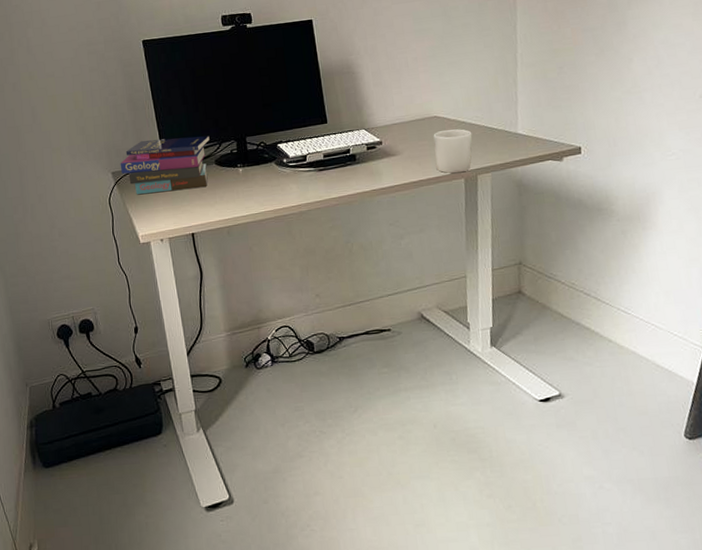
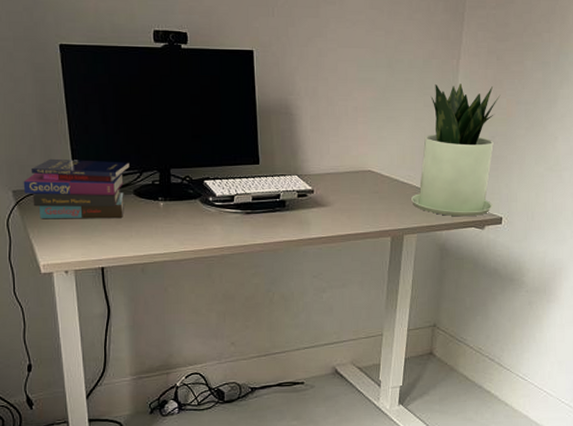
mug: present [433,129,473,174] -> none [364,185,403,231]
planter: none [481,18,569,152] -> present [411,84,501,217]

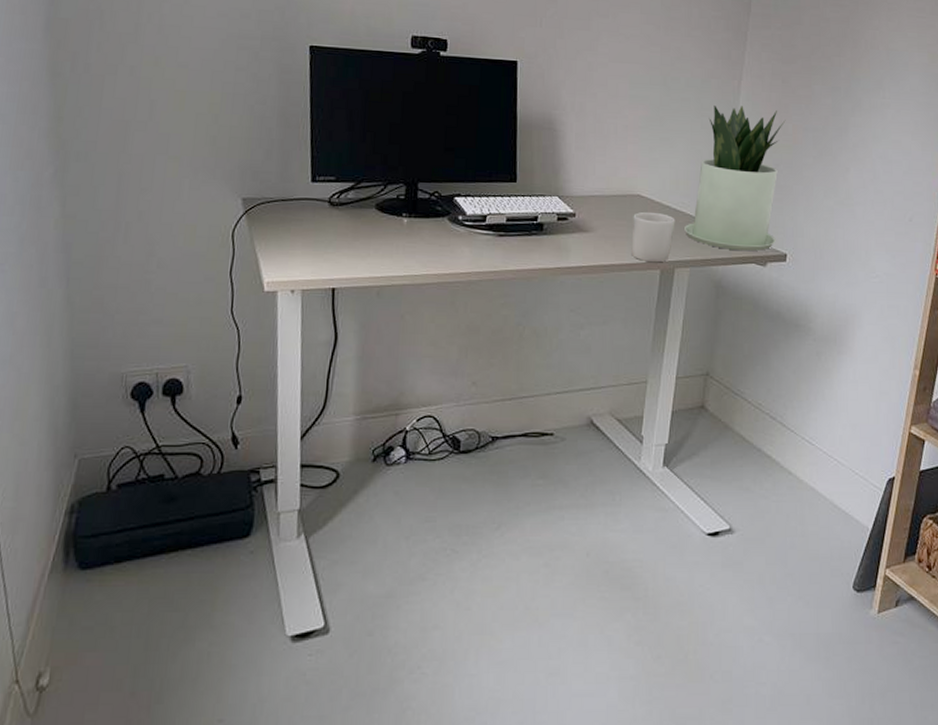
books: present [23,158,130,219] -> none [254,165,374,234]
mug: none [364,185,403,231] -> present [631,211,675,263]

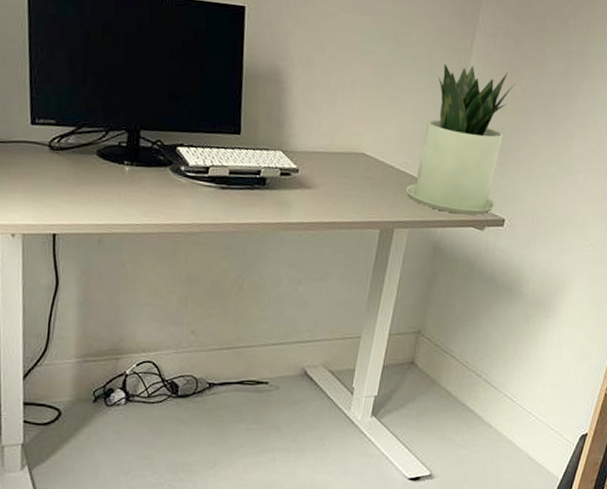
mug: present [631,211,675,263] -> none [352,170,398,222]

